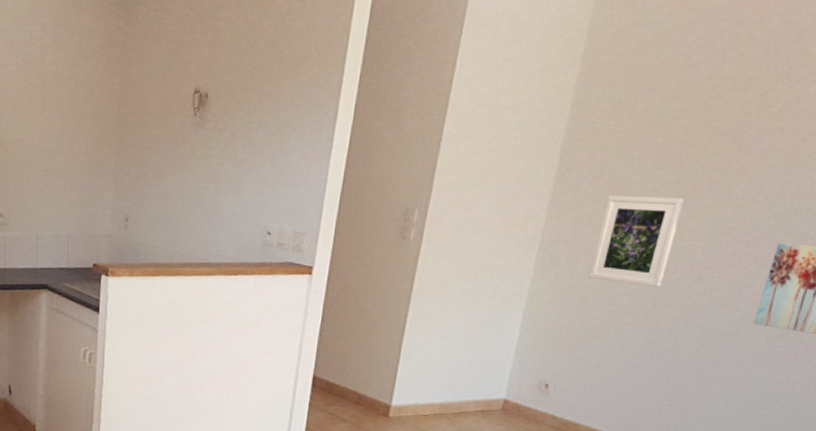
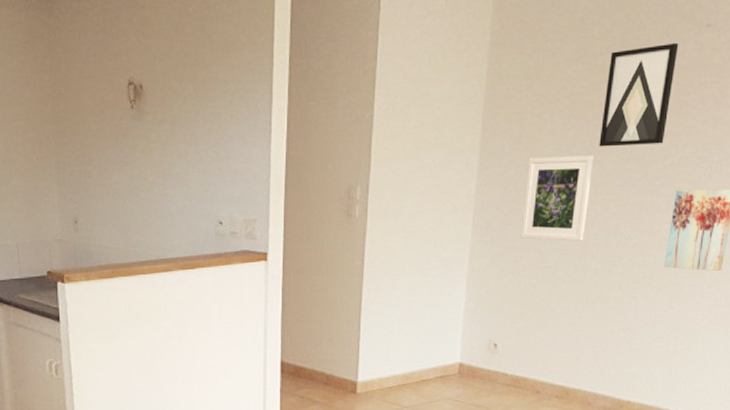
wall art: none [691,85,800,192] -> present [599,42,679,147]

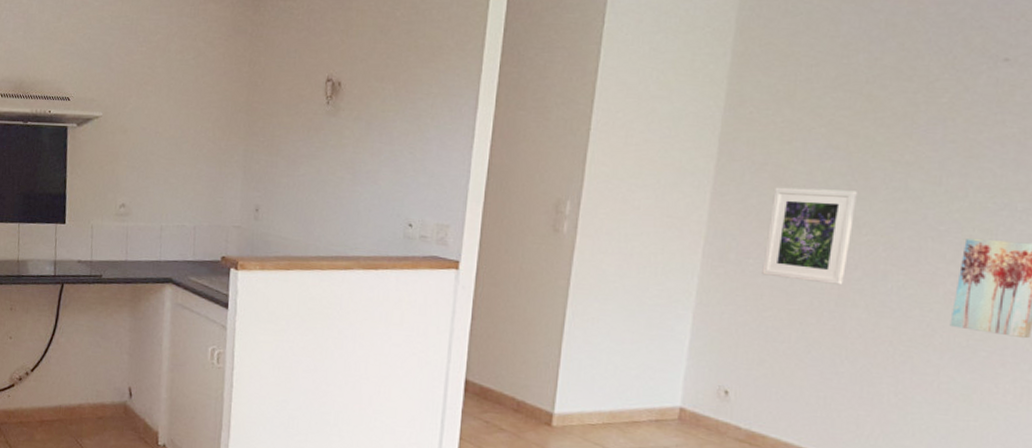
wall art: present [599,42,679,147] -> none [864,76,968,185]

